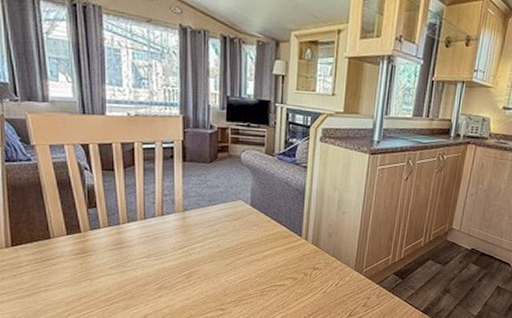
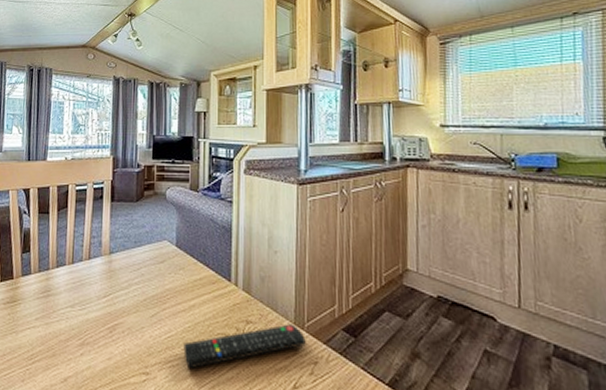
remote control: none [256,270,363,305] -> present [183,324,306,369]

